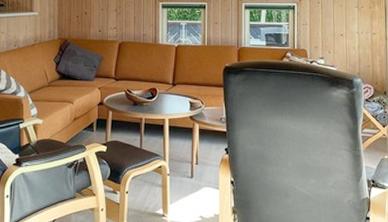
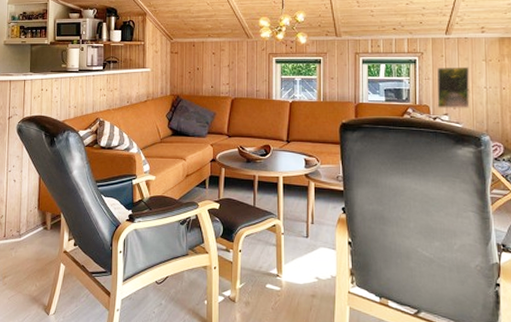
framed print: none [313,13,344,52] -> present [436,66,470,108]

